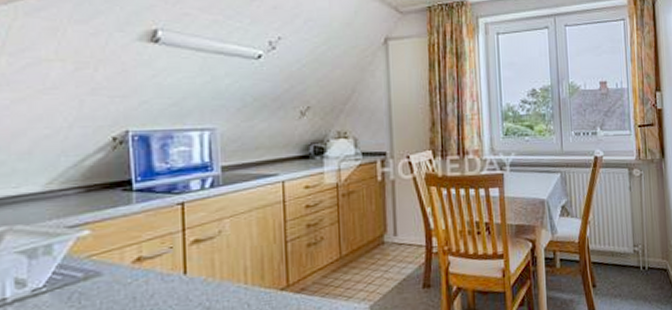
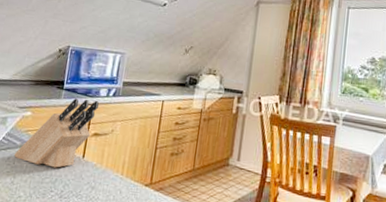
knife block: none [77,196,192,298] -> present [14,99,99,168]

